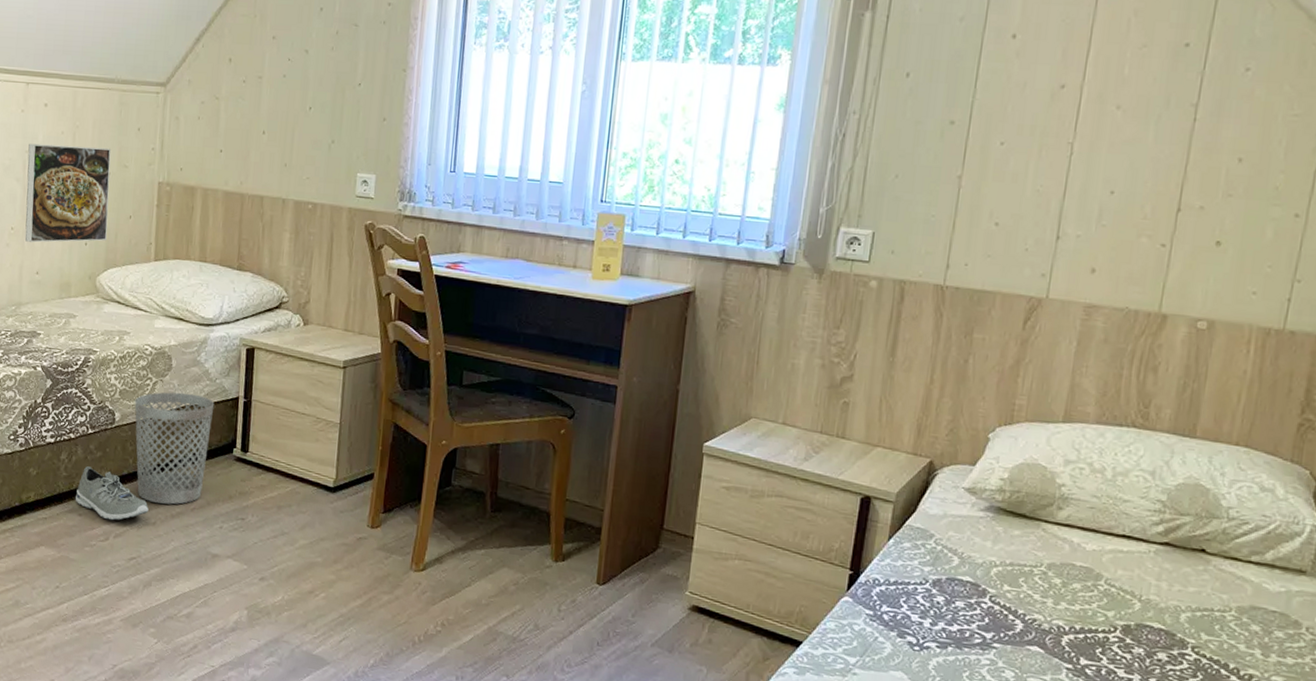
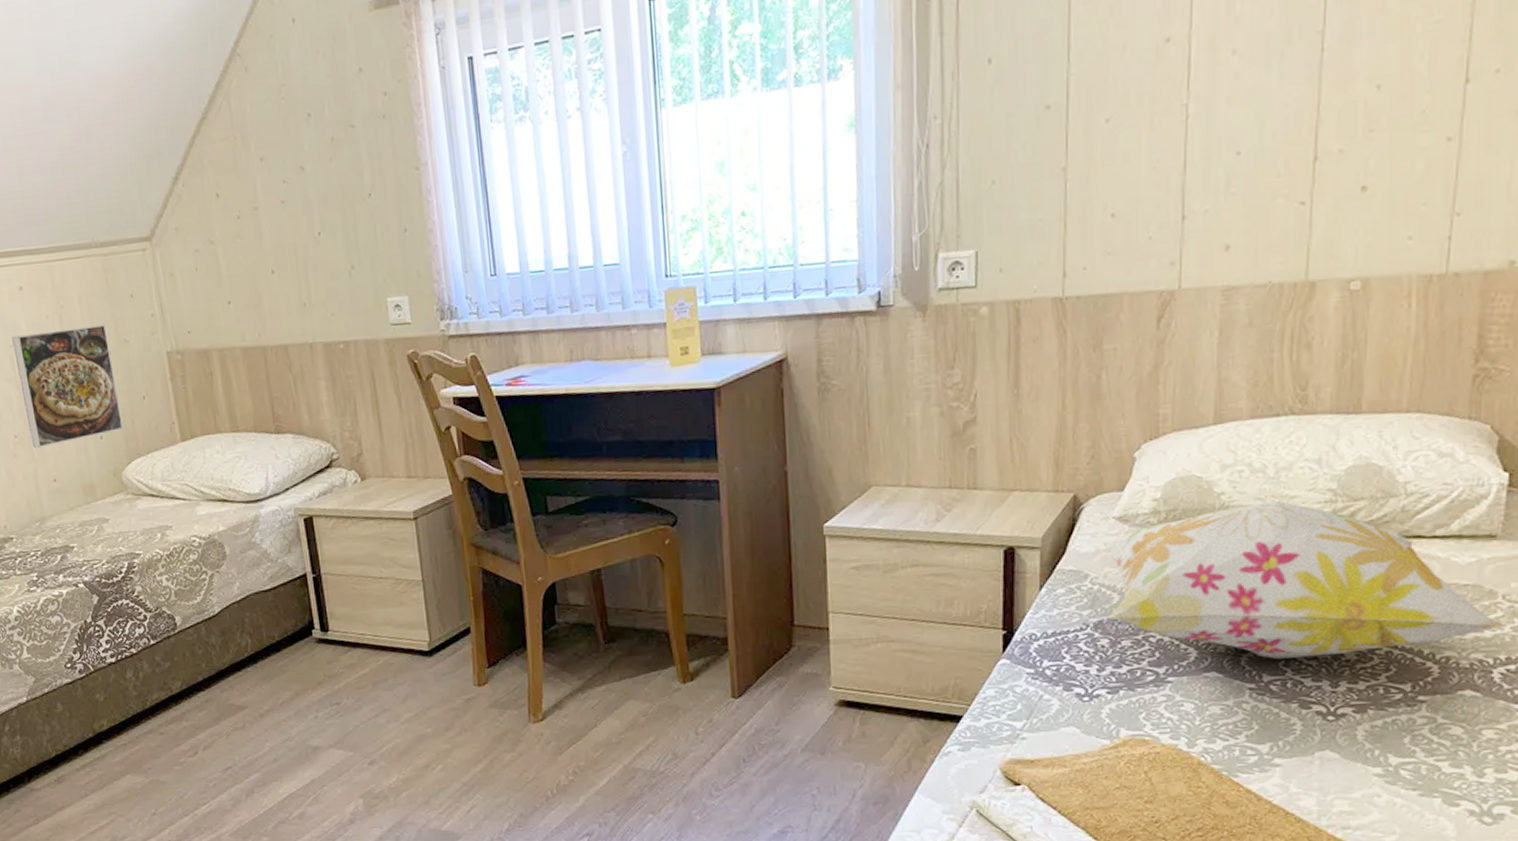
sneaker: present [75,466,149,521] -> none [151,680,234,733]
wastebasket: present [134,392,215,505] -> none [193,579,288,705]
decorative pillow: none [946,499,1304,659] -> present [1103,501,1502,659]

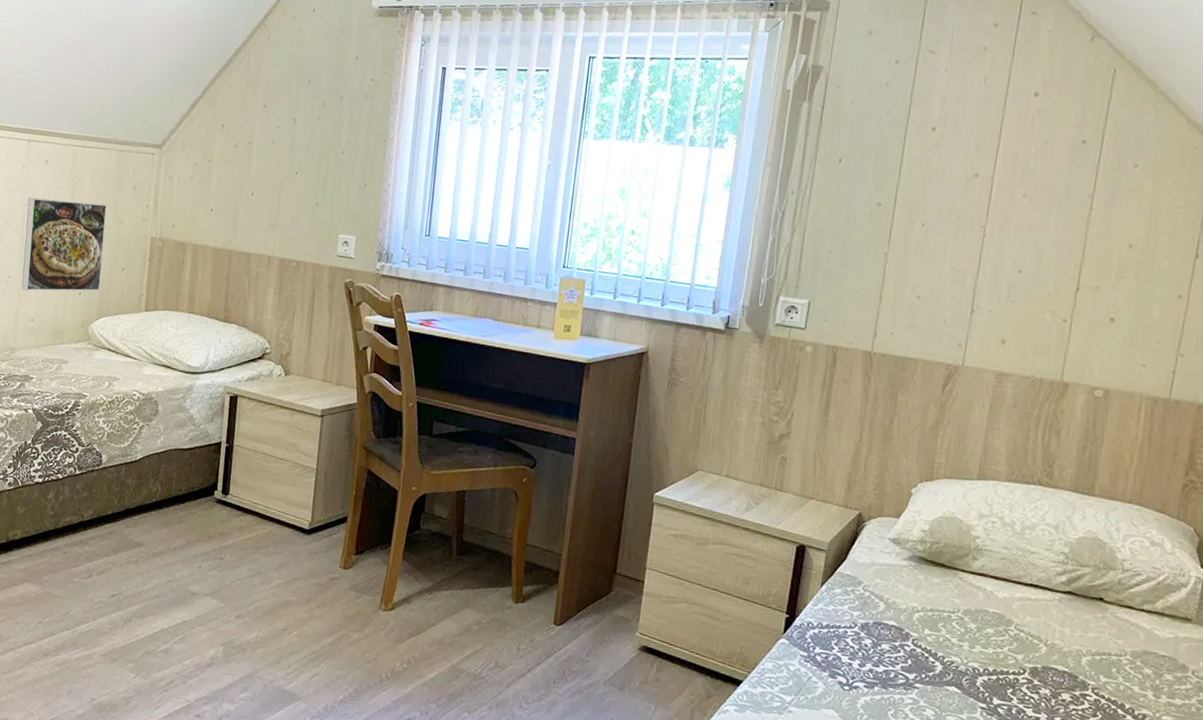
decorative pillow: present [1103,501,1502,659] -> none [873,550,1190,700]

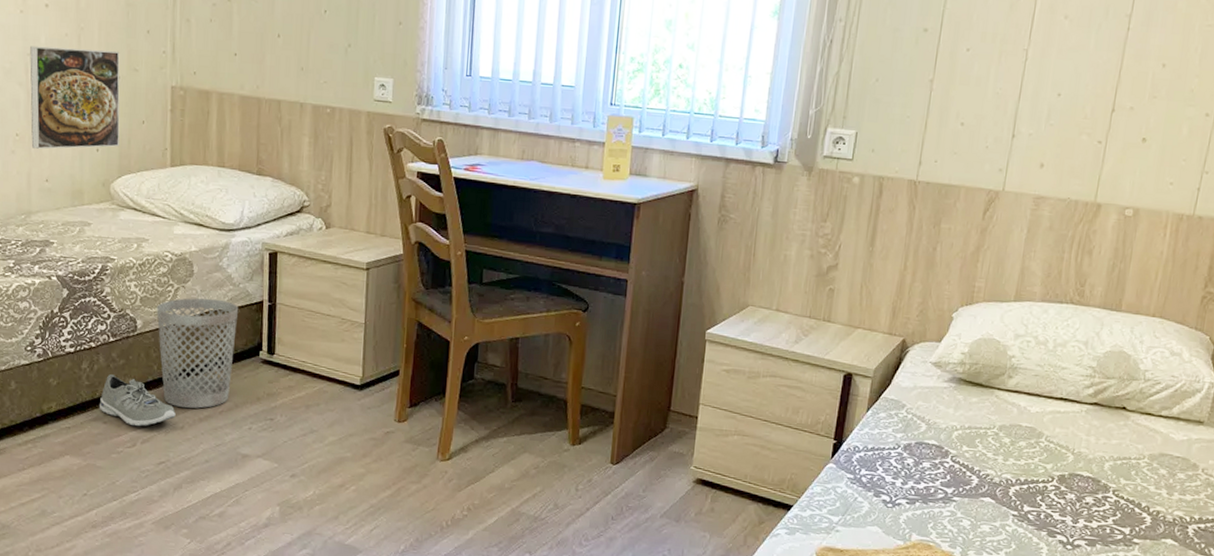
sneaker: none [60,506,132,559] -> present [99,374,176,427]
wastebasket: none [121,436,198,544] -> present [156,298,239,409]

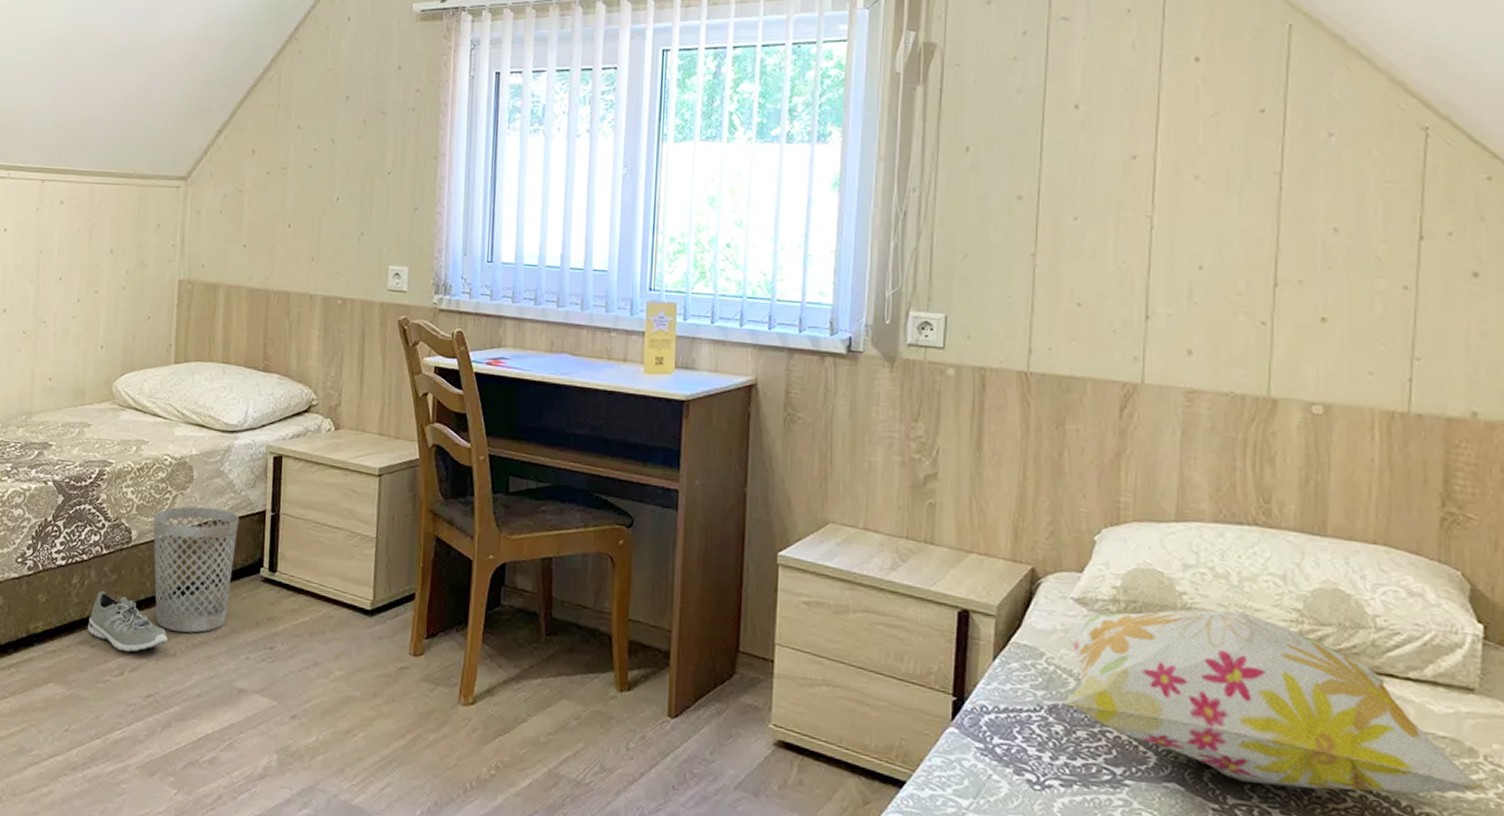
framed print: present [30,46,120,149] -> none [37,242,130,347]
decorative pillow: none [915,369,1200,498] -> present [1060,609,1486,795]

